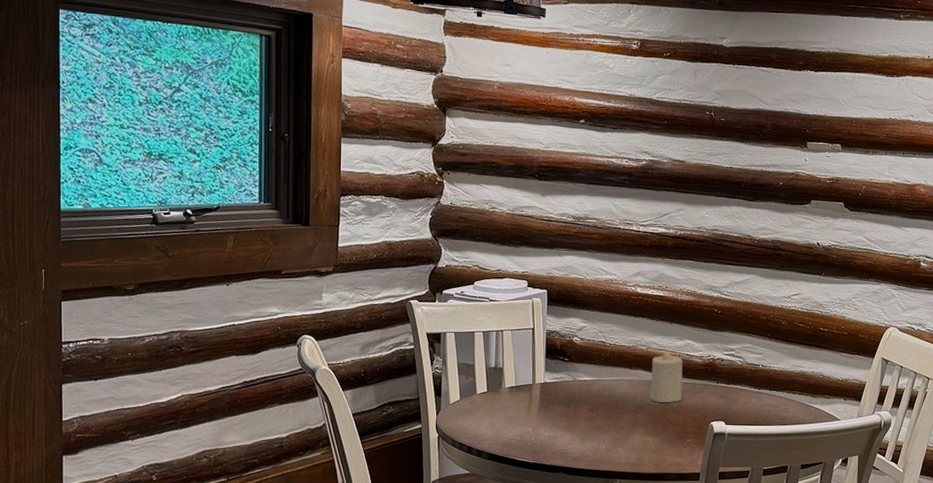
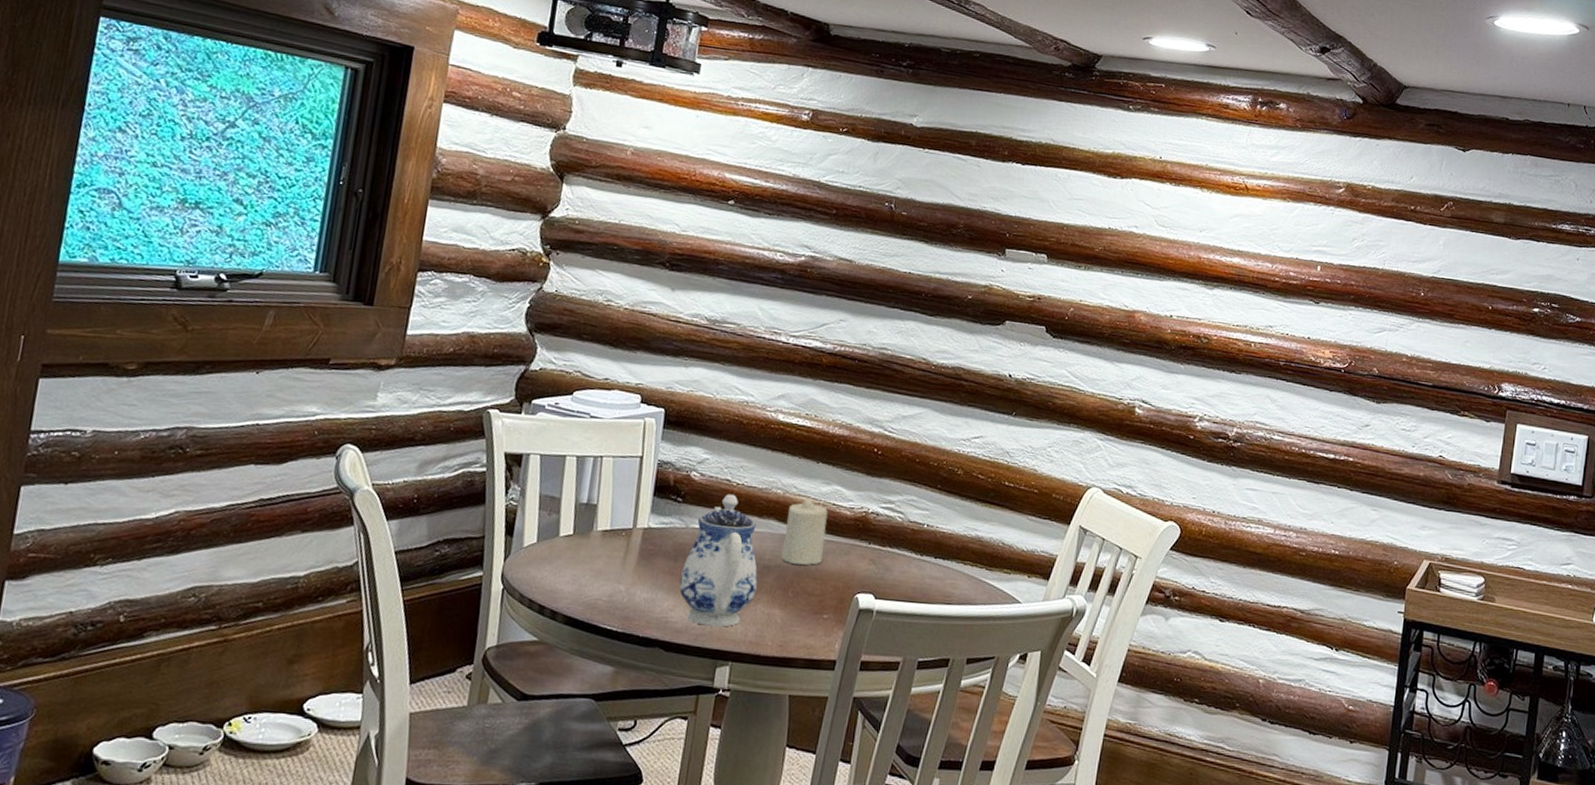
teapot: none [573,352,633,454] -> present [679,494,758,627]

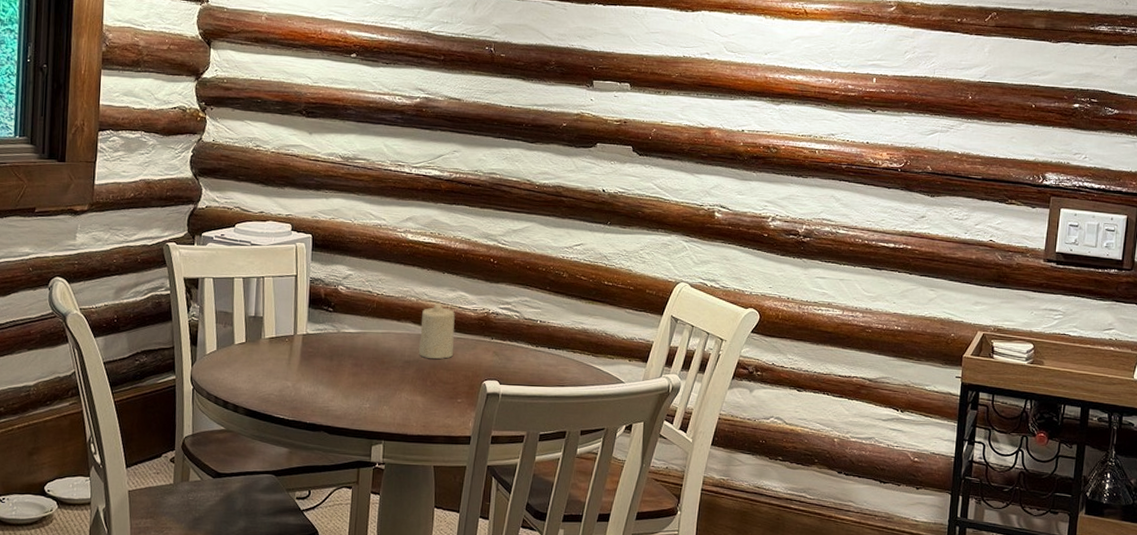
teapot: present [679,494,758,627] -> none [336,303,401,413]

